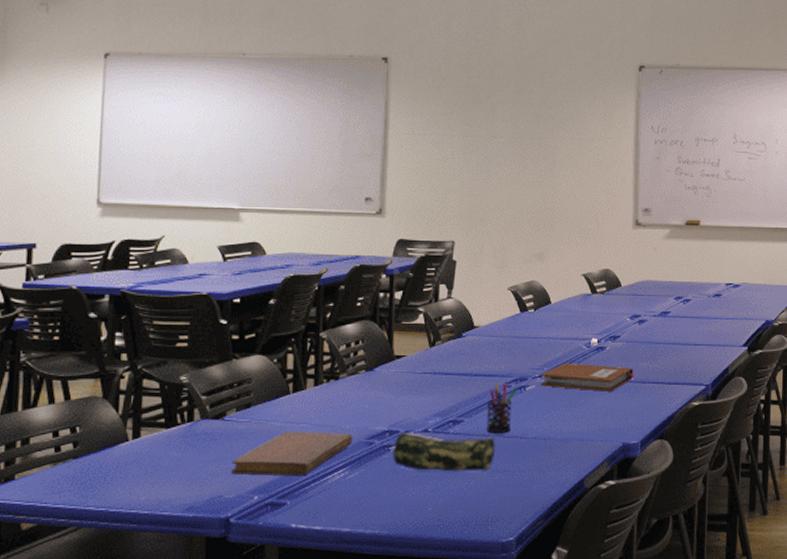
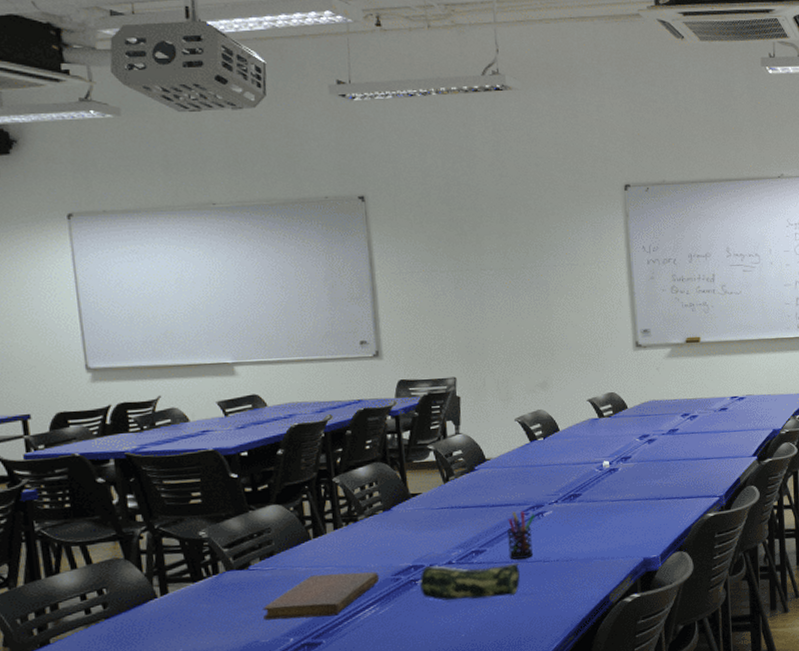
notebook: present [540,363,634,392] -> none [556,486,649,511]

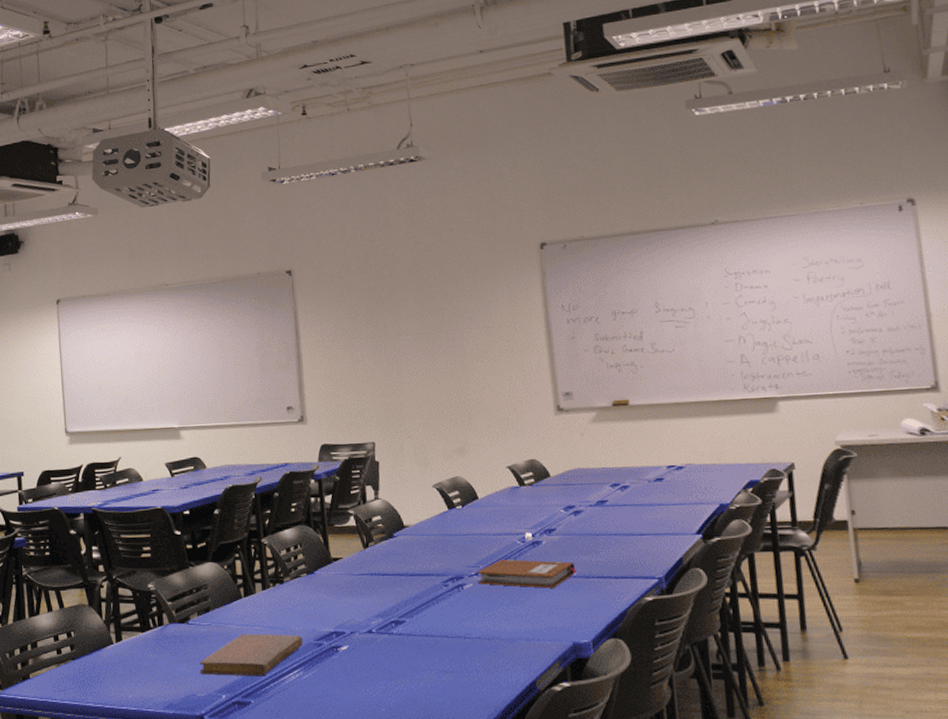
pencil case: present [420,562,520,601] -> none [341,633,440,673]
pen holder: present [507,511,535,559] -> none [427,582,455,633]
notebook: none [556,486,649,511] -> present [476,559,576,588]

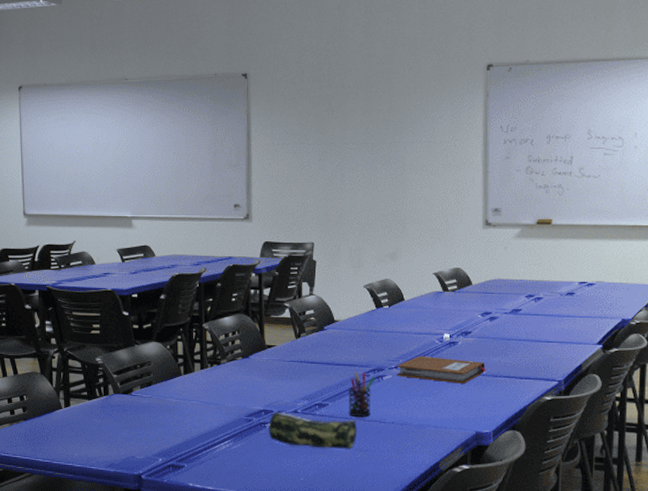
notebook: present [199,633,304,677] -> none [140,407,235,445]
pencil case: none [341,633,440,673] -> present [268,412,358,450]
pen holder: none [427,582,455,633] -> present [349,372,375,417]

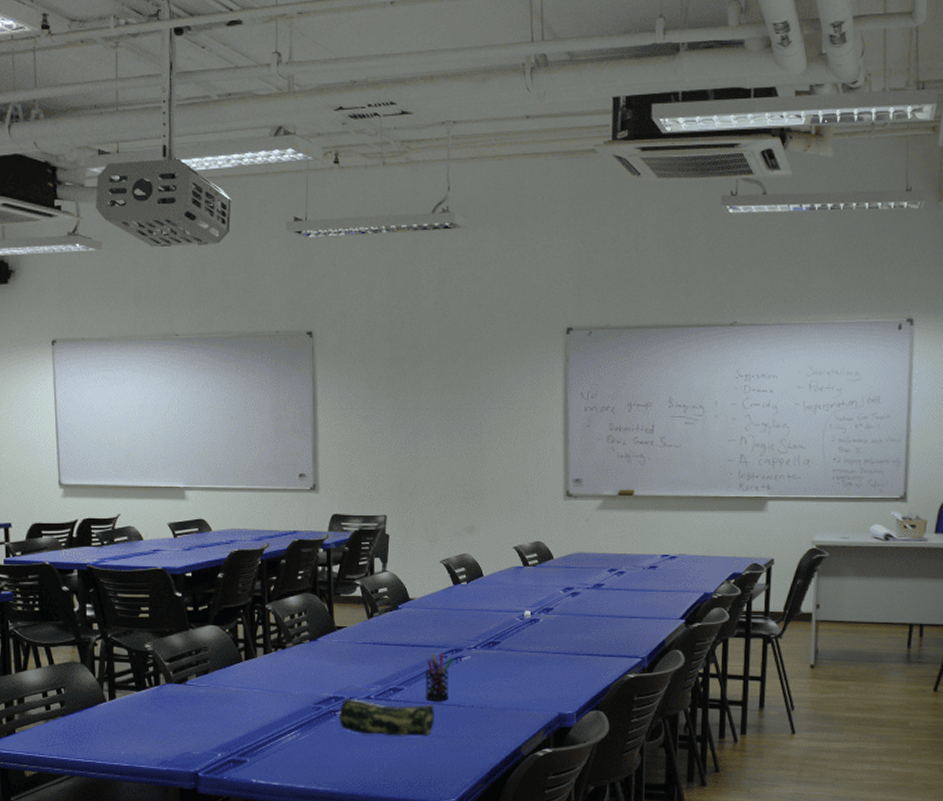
notebook: present [396,356,486,384] -> none [475,635,568,663]

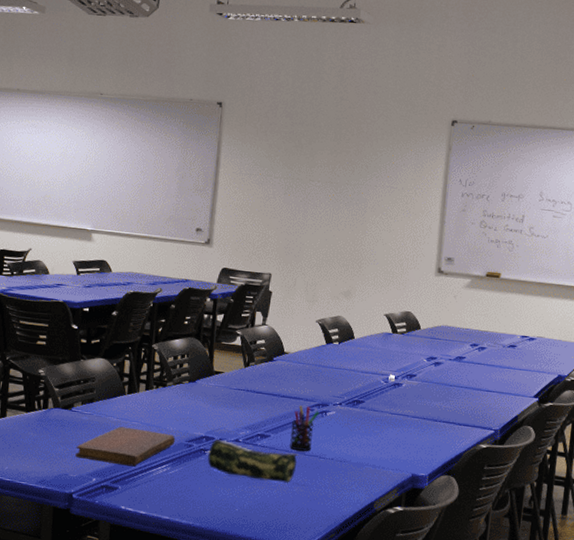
notebook: none [196,696,302,737] -> present [75,426,176,467]

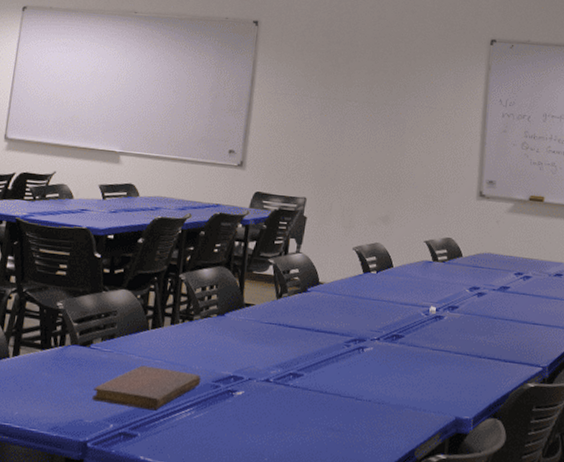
pencil case: present [207,439,298,483] -> none [235,379,333,429]
pen holder: present [289,405,319,451] -> none [324,341,356,392]

